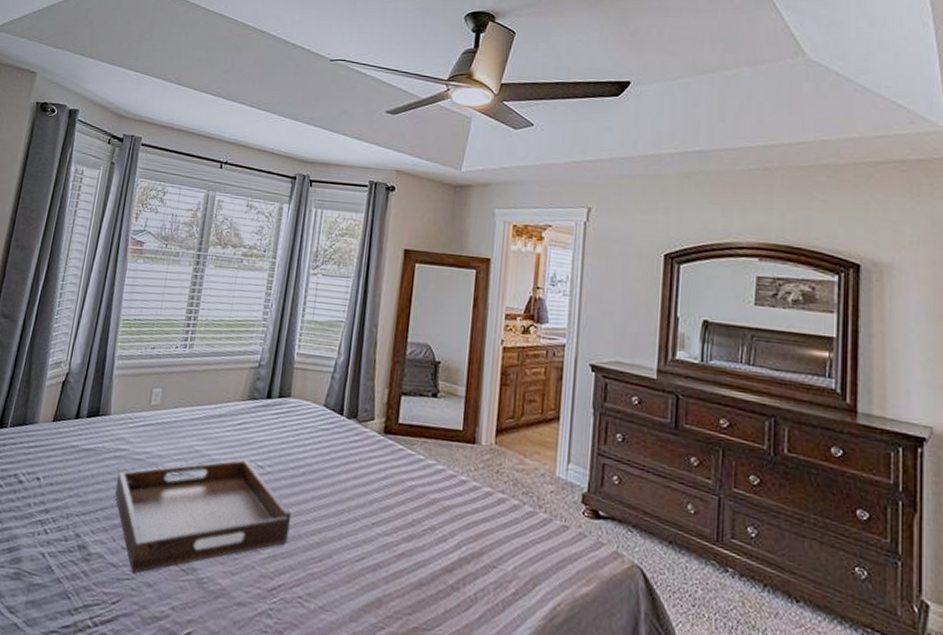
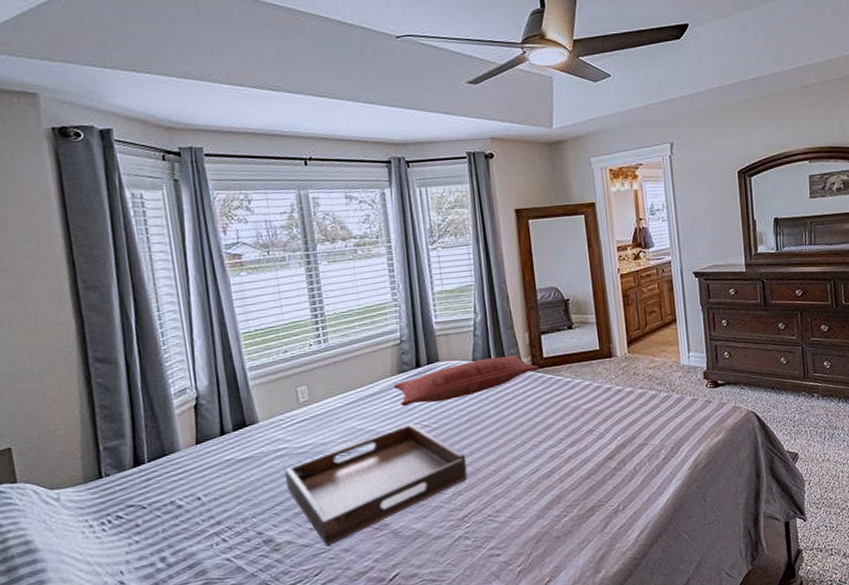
pillow: none [240,406,391,445] -> present [394,354,539,407]

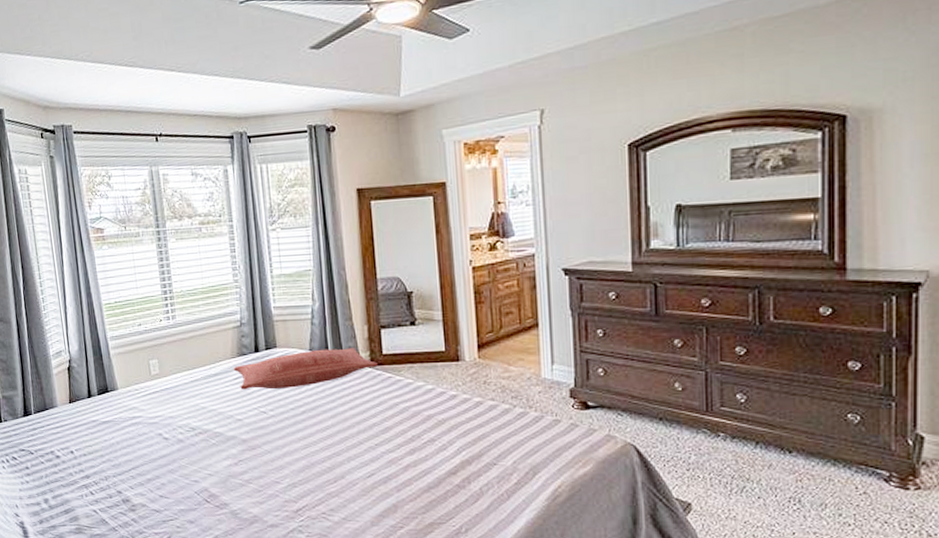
serving tray: present [284,423,468,546] -> none [138,407,303,515]

